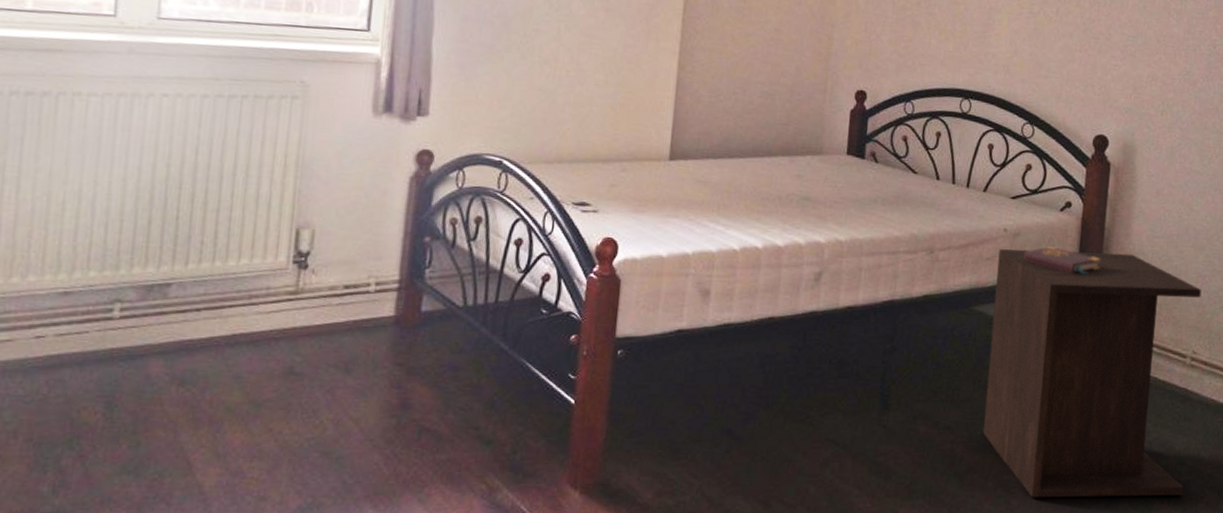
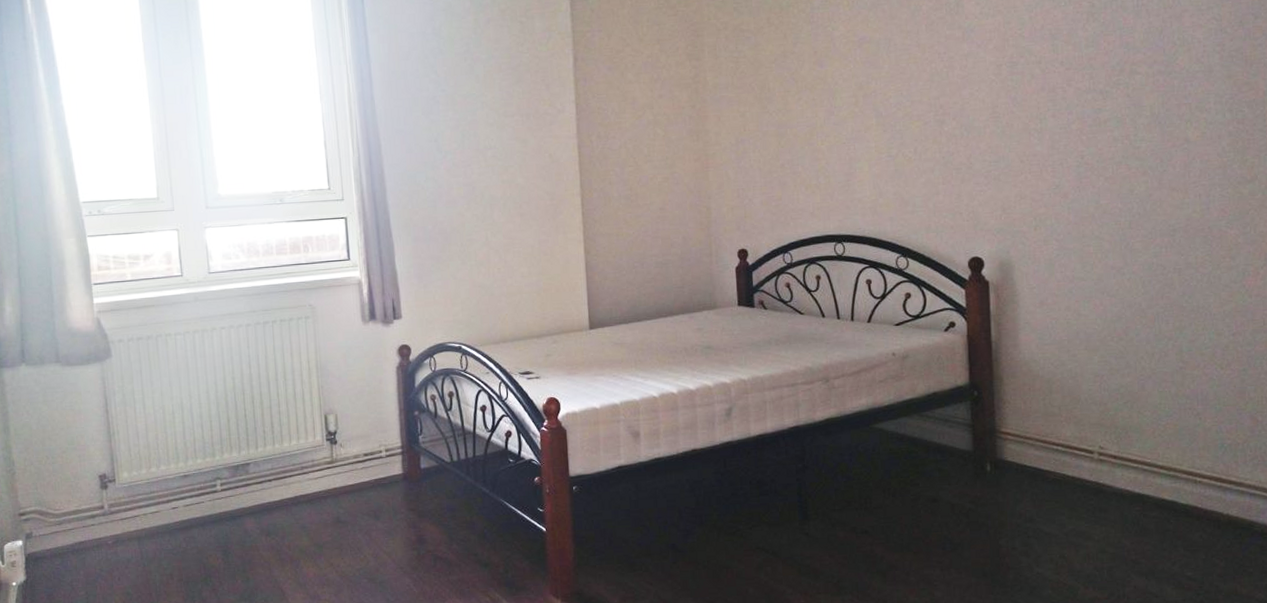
nightstand: present [982,249,1202,498] -> none [890,362,1109,589]
book: present [1024,245,1101,274] -> none [915,363,993,387]

